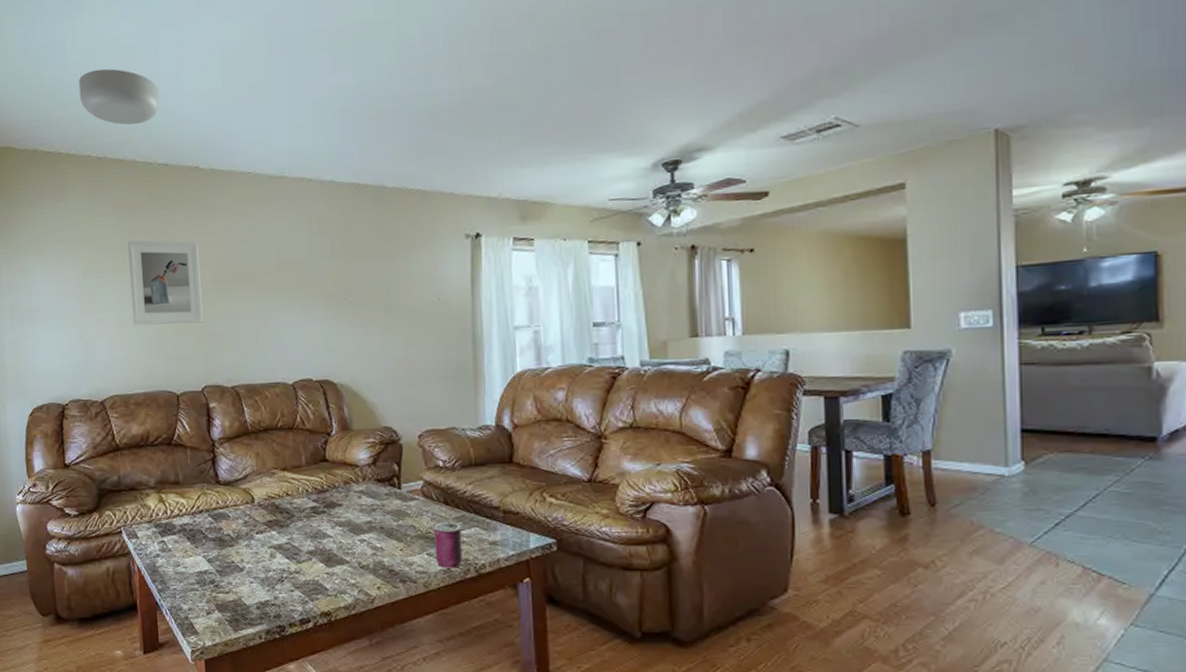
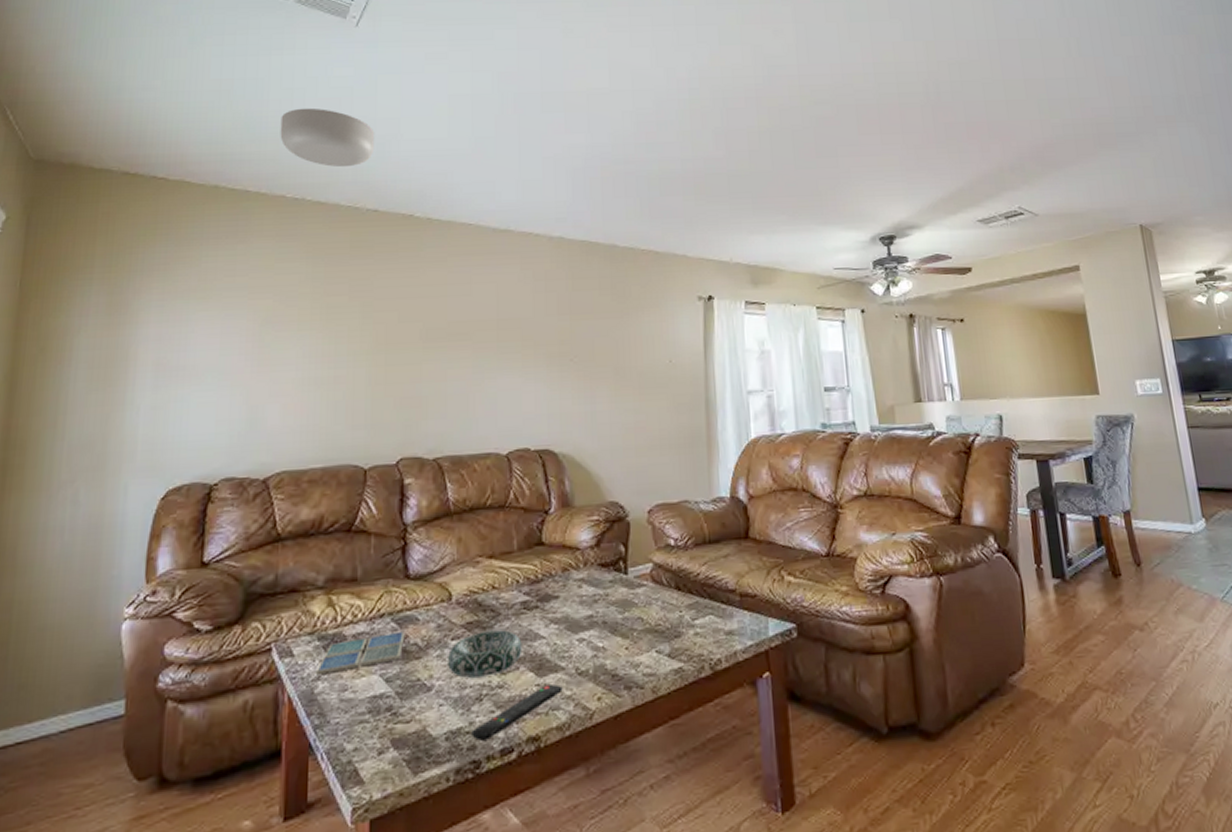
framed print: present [127,240,203,326] -> none [317,289,406,387]
drink coaster: none [155,524,220,554] -> present [315,631,405,676]
decorative bowl: none [253,528,314,564] -> present [446,630,522,678]
remote control: none [276,574,348,611] -> present [472,684,563,741]
can: present [434,522,463,568] -> none [664,611,696,668]

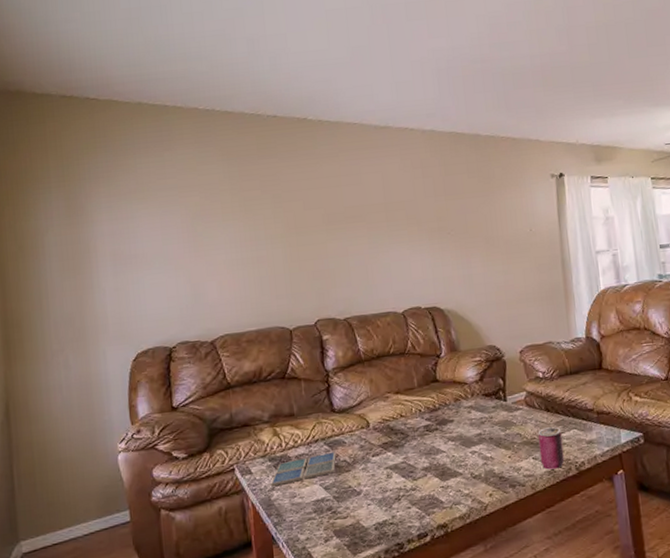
ceiling light: present [280,108,375,168] -> none [185,29,268,81]
decorative bowl: present [446,630,522,678] -> none [370,447,428,484]
remote control: present [472,684,563,741] -> none [394,486,462,529]
can: none [664,611,696,668] -> present [537,427,565,470]

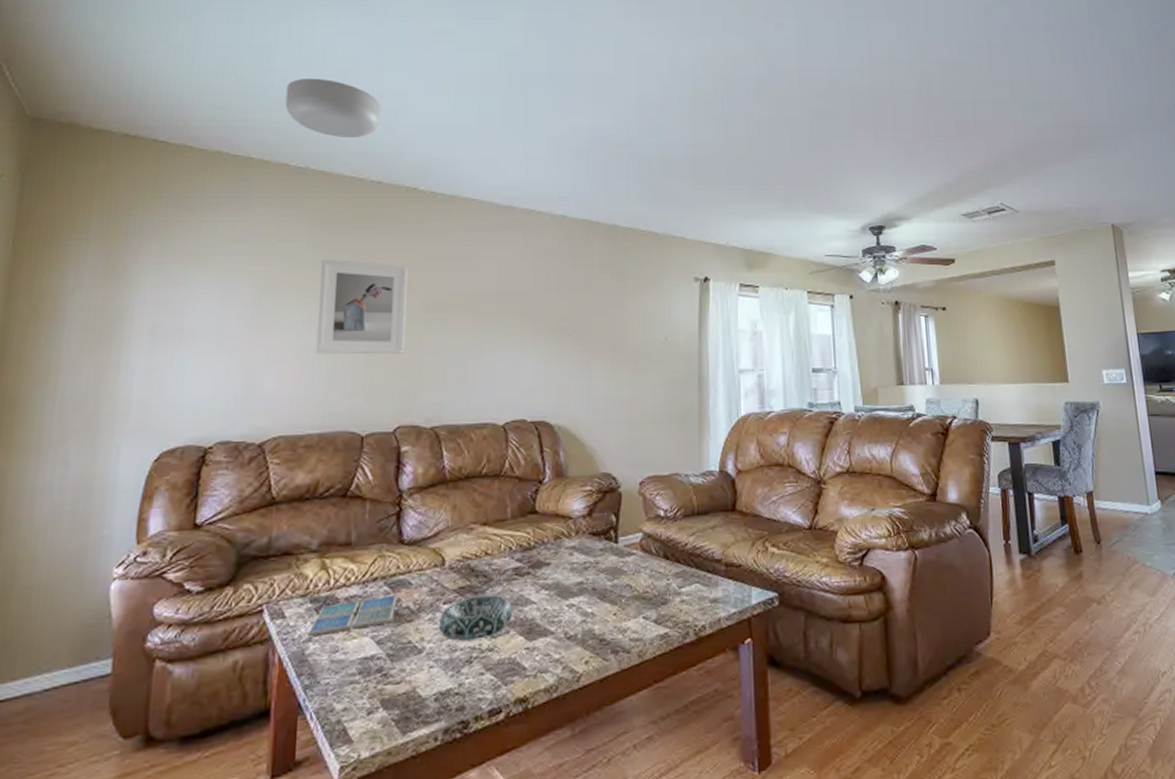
ceiling light: none [185,29,268,81] -> present [285,78,381,139]
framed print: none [237,186,315,266] -> present [316,258,408,355]
decorative bowl: none [370,447,428,484] -> present [438,595,513,641]
can: present [537,427,565,470] -> none [652,579,682,633]

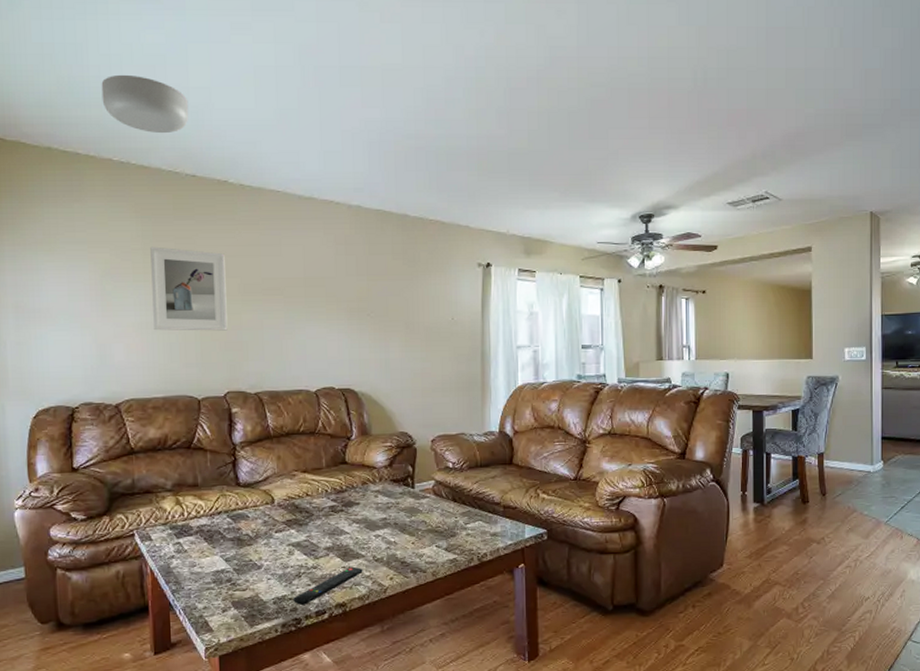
drink coaster: present [306,594,398,637] -> none [170,525,239,555]
decorative bowl: present [438,595,513,641] -> none [272,526,331,560]
remote control: none [461,648,551,702] -> present [293,567,363,605]

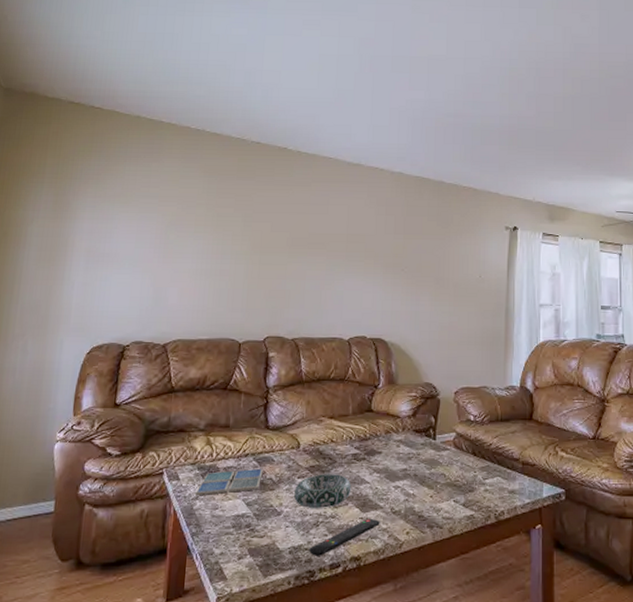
ceiling light: present [101,74,189,134] -> none [188,59,261,107]
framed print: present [150,246,228,331] -> none [207,202,278,280]
drink coaster: none [170,525,239,555] -> present [194,468,263,496]
decorative bowl: none [272,526,331,560] -> present [293,474,352,508]

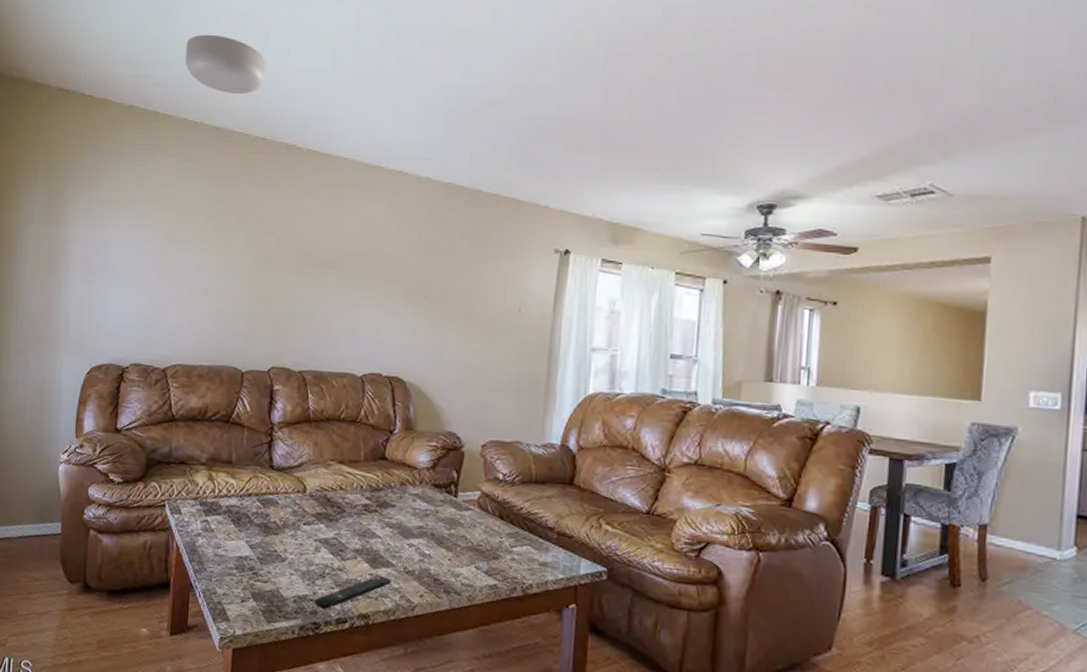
ceiling light: none [188,59,261,107] -> present [185,34,266,95]
drink coaster: present [194,468,263,496] -> none [197,509,267,533]
decorative bowl: present [293,474,352,508] -> none [298,522,361,559]

